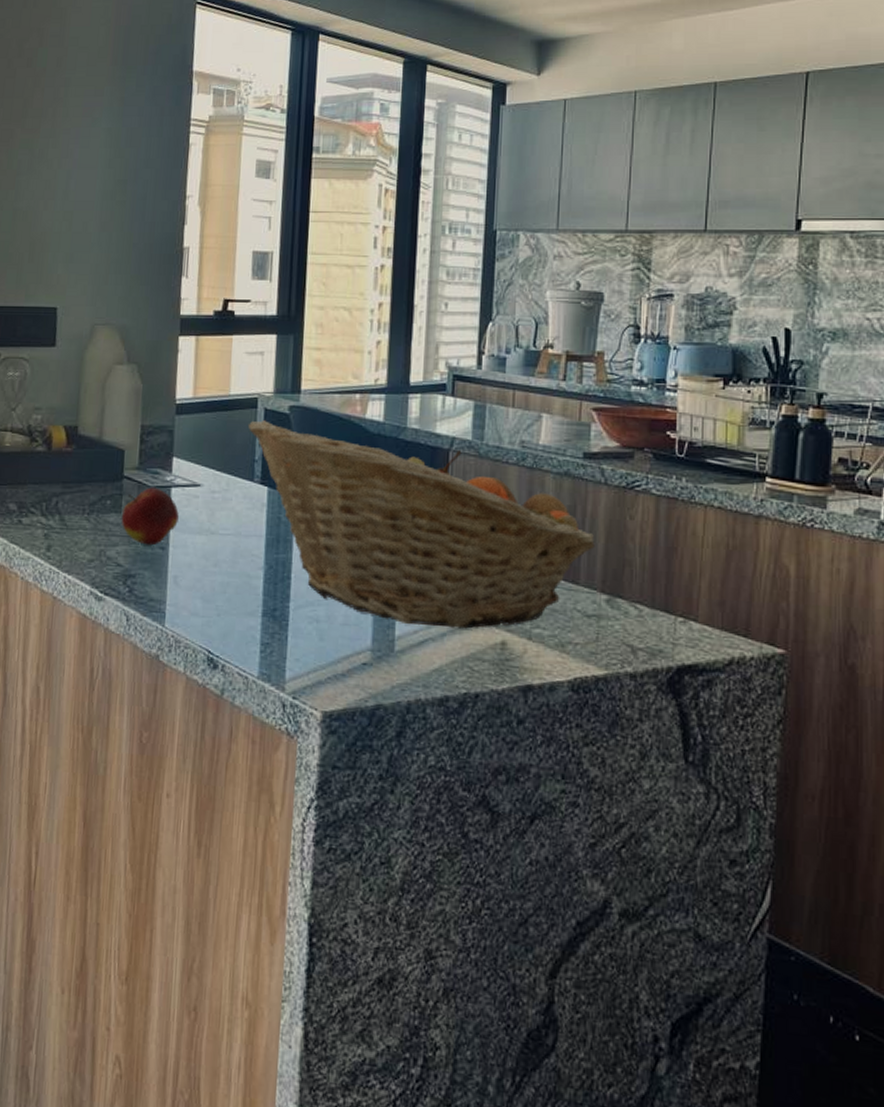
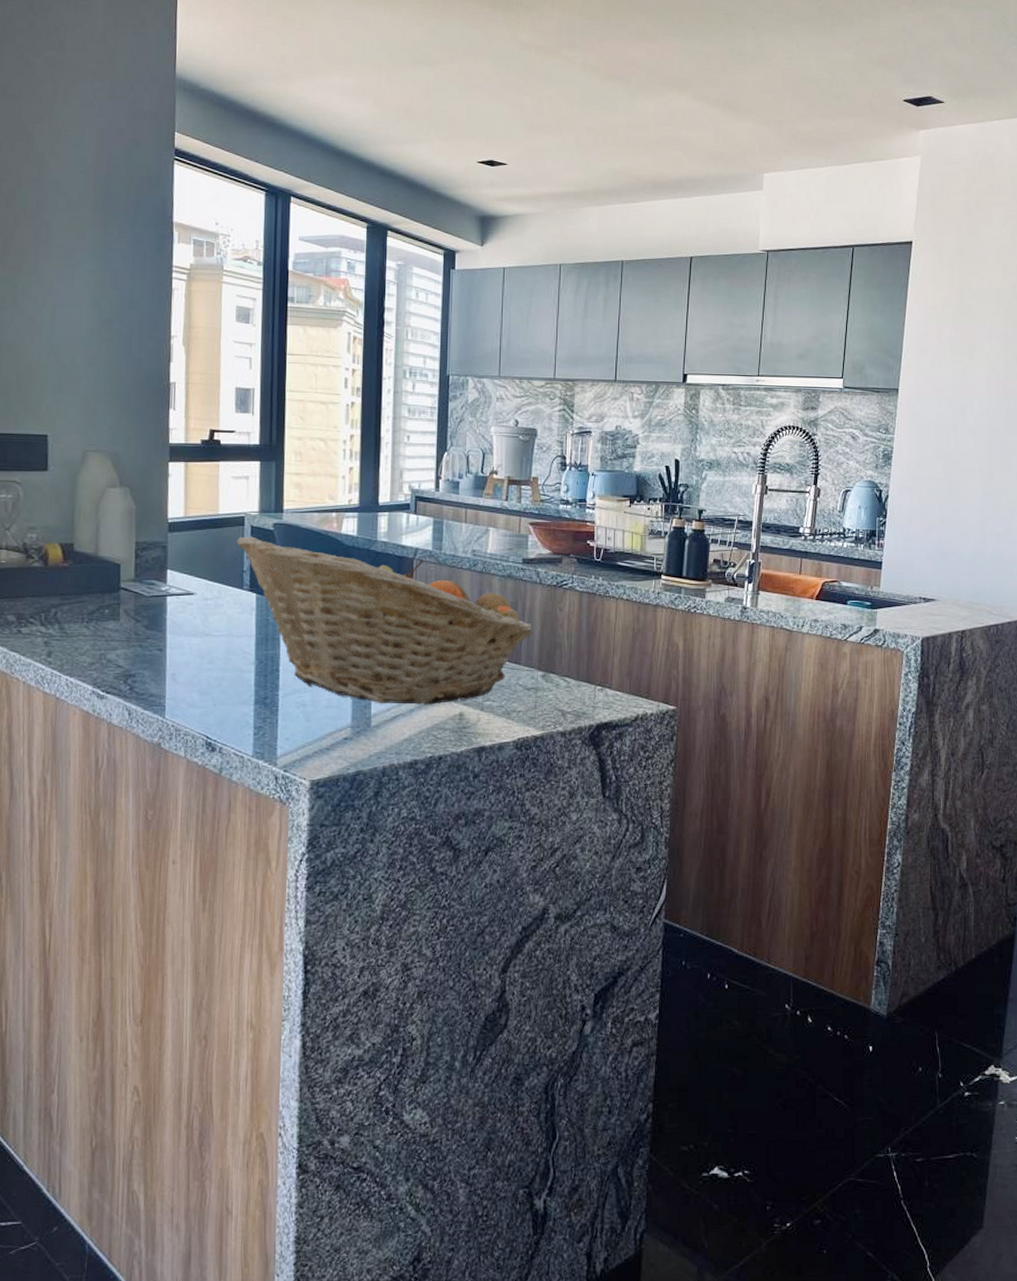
apple: present [121,487,179,546] -> none [119,596,175,648]

